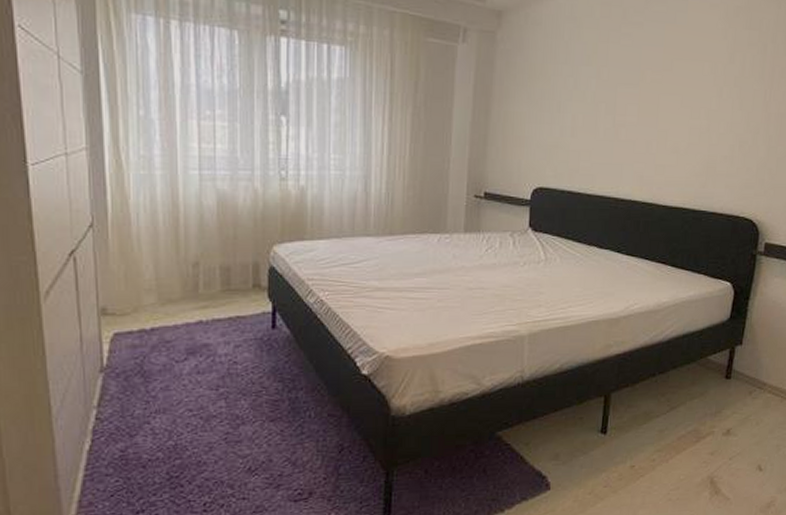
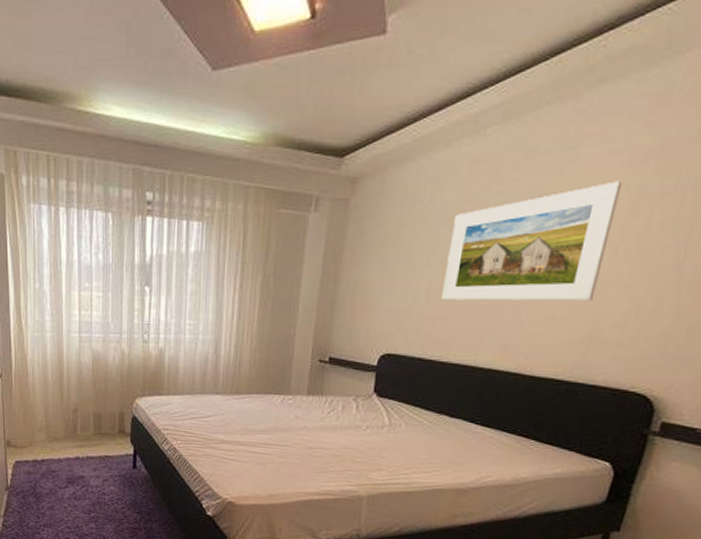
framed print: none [584,30,722,136] -> present [441,181,623,301]

